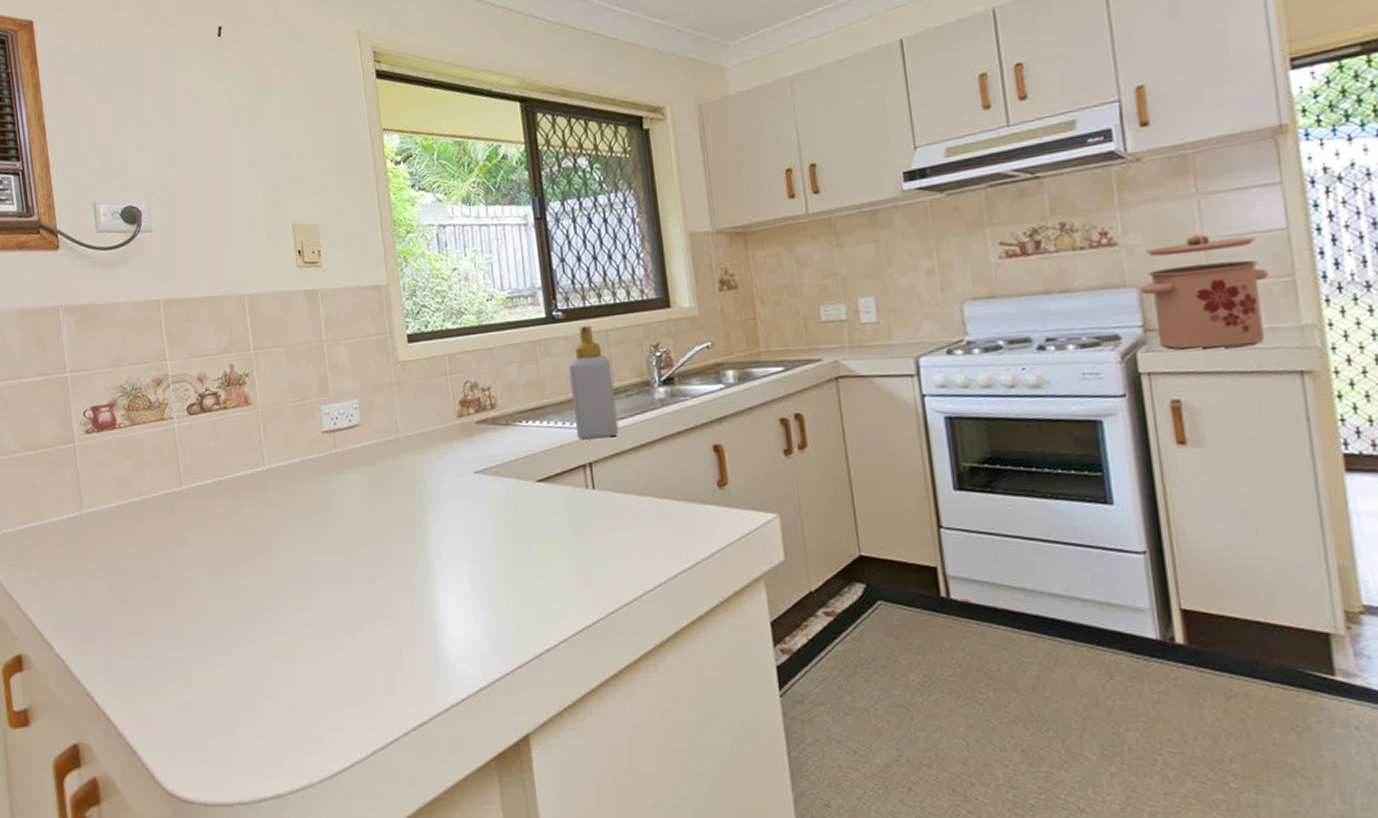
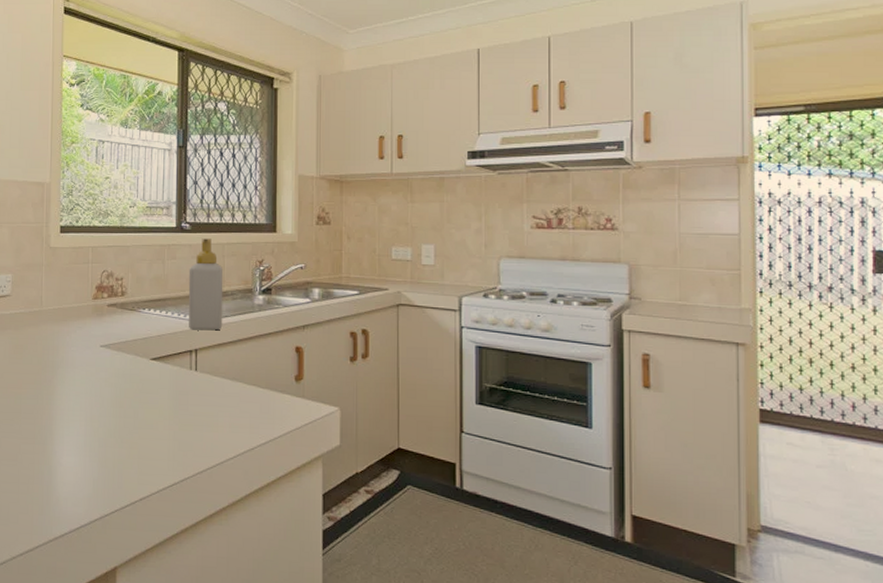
cooking pot: present [1140,233,1269,350] -> none [630,229,722,318]

